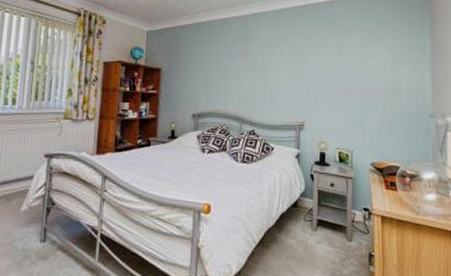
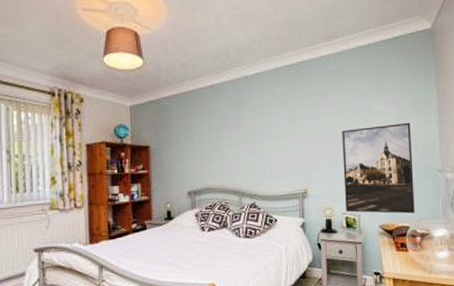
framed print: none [339,68,406,155] -> present [342,122,415,214]

